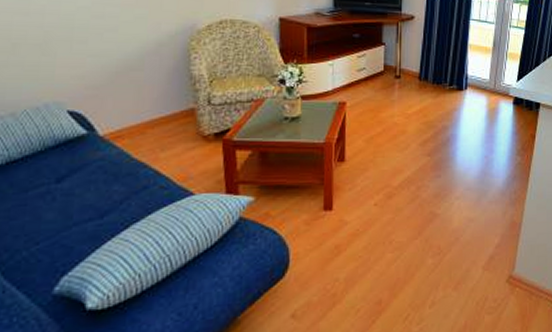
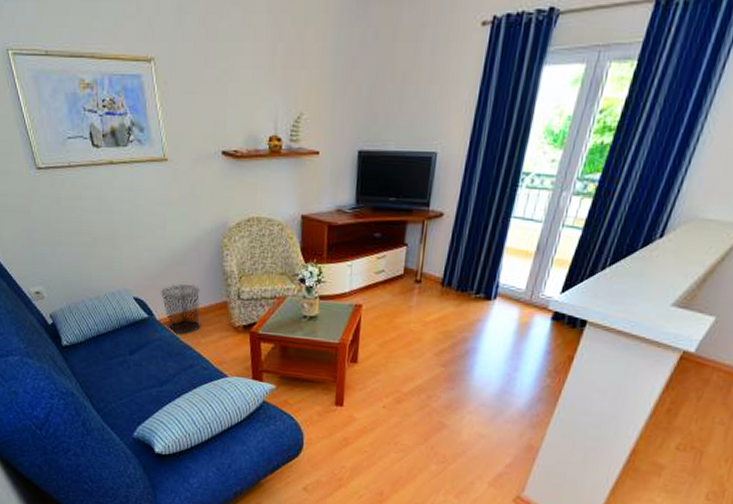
trash can: none [105,91,160,151] -> present [160,284,200,335]

